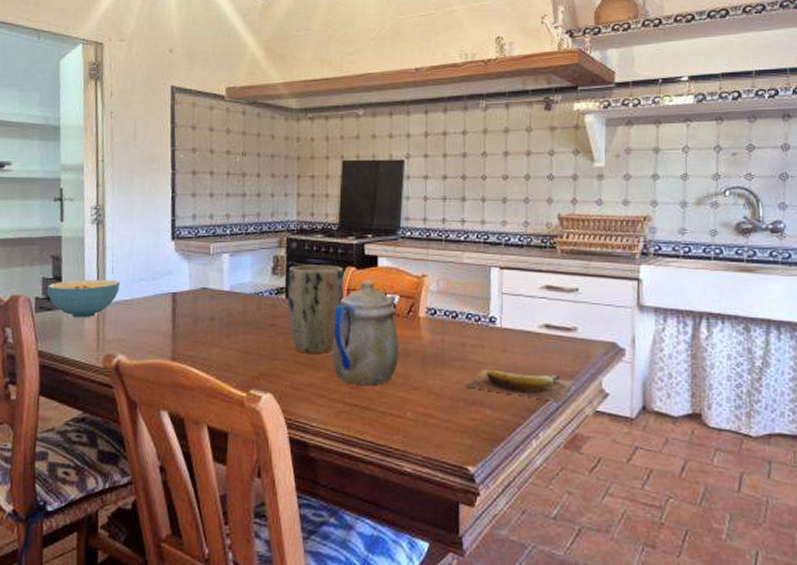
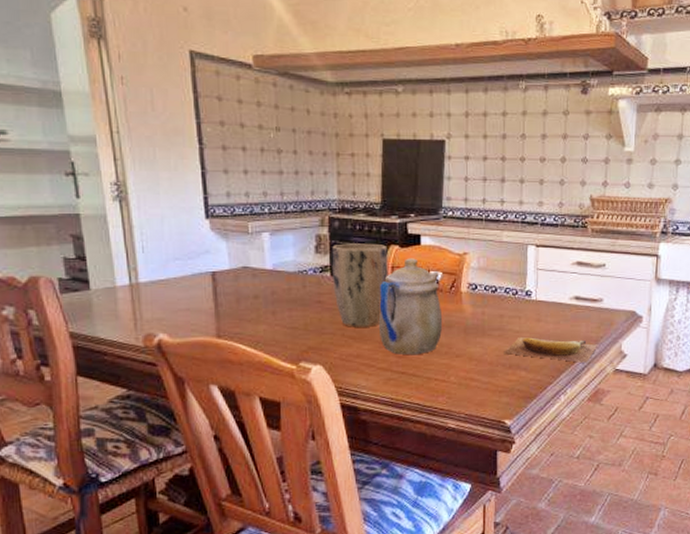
cereal bowl: present [46,279,121,318] -> none [69,259,154,299]

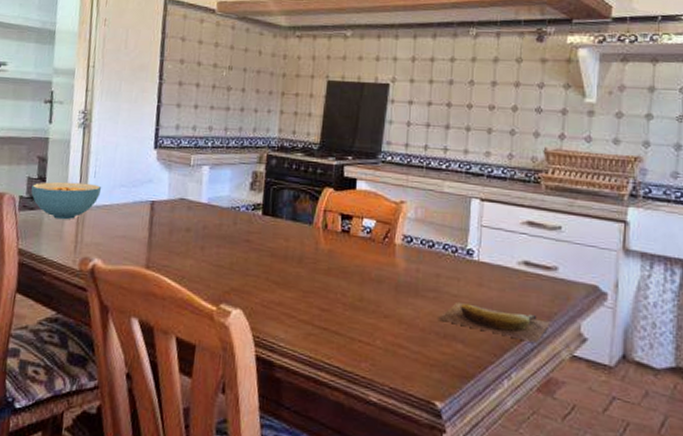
cereal bowl: none [69,259,154,299] -> present [31,181,102,220]
plant pot: present [331,243,388,327] -> none [263,182,322,273]
teapot: present [378,258,443,355] -> none [304,202,373,311]

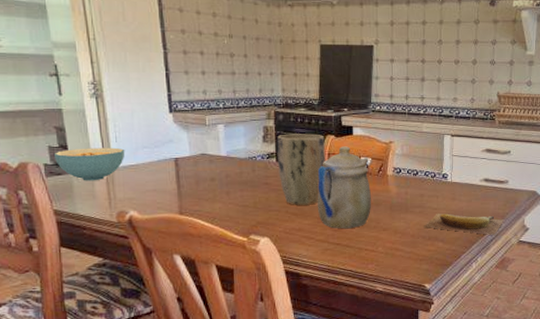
plant pot: none [263,182,322,273] -> present [276,134,325,205]
teapot: none [304,202,373,311] -> present [317,146,372,229]

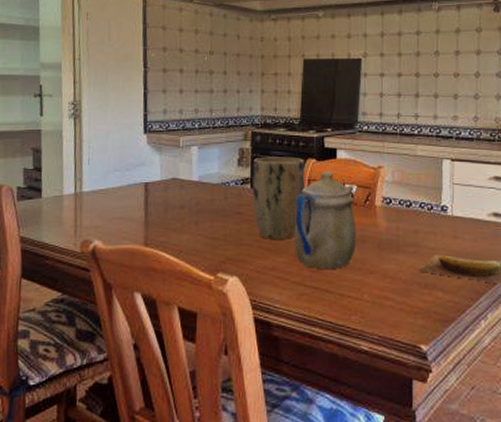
cereal bowl: present [53,147,125,181] -> none [27,170,97,206]

